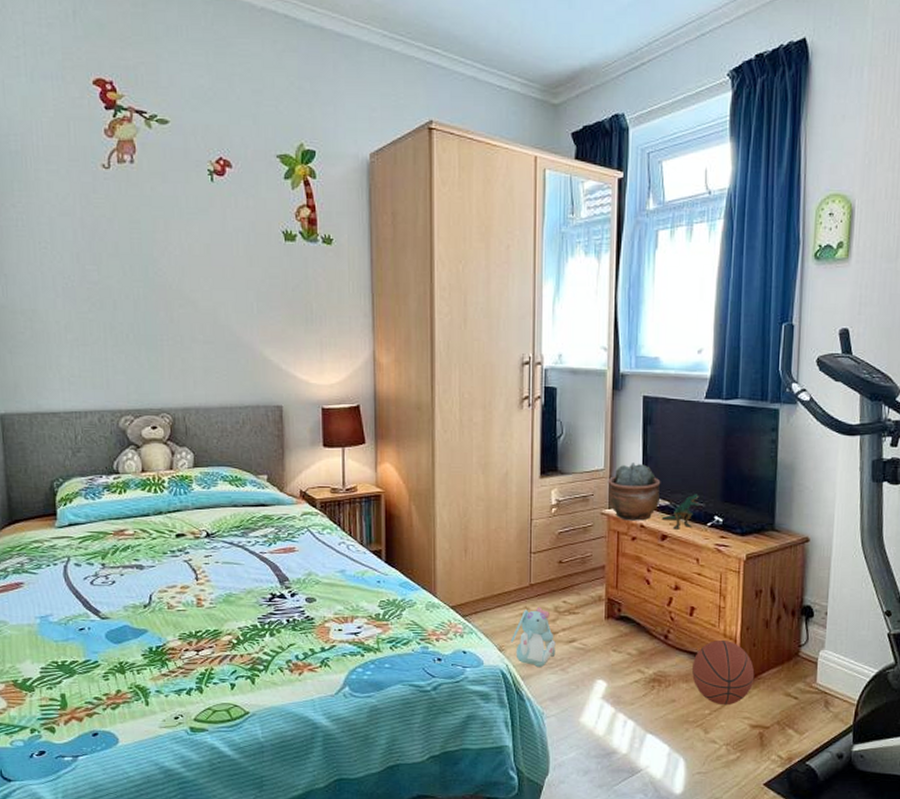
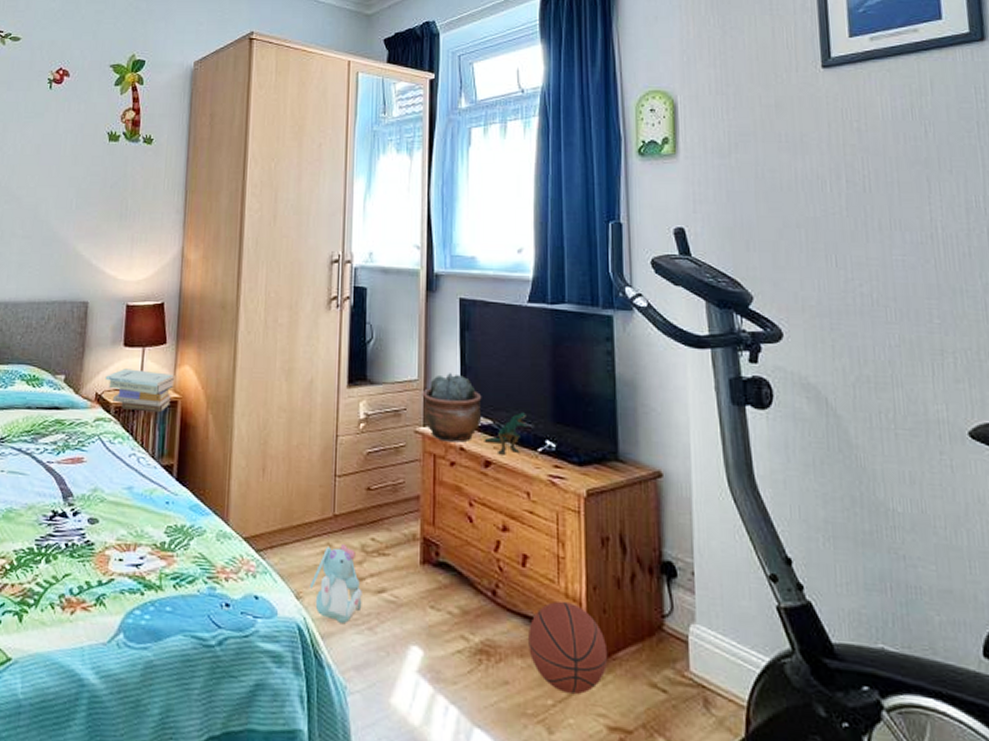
books: none [308,467,377,506] -> present [105,368,175,413]

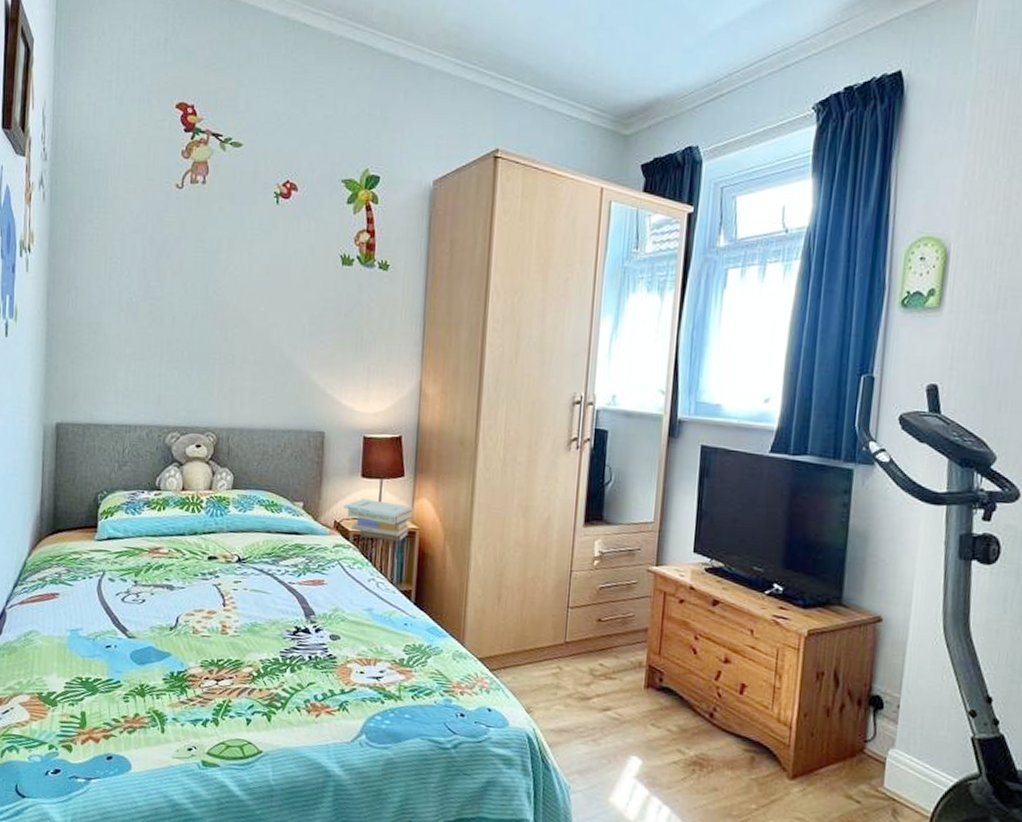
stuffed animal: present [309,543,362,625] -> none [539,667,589,736]
potted cactus: present [422,373,482,443] -> none [656,517,716,582]
toy dinosaur: present [484,412,528,455] -> none [714,557,758,596]
basketball: present [528,601,608,695] -> none [739,724,811,802]

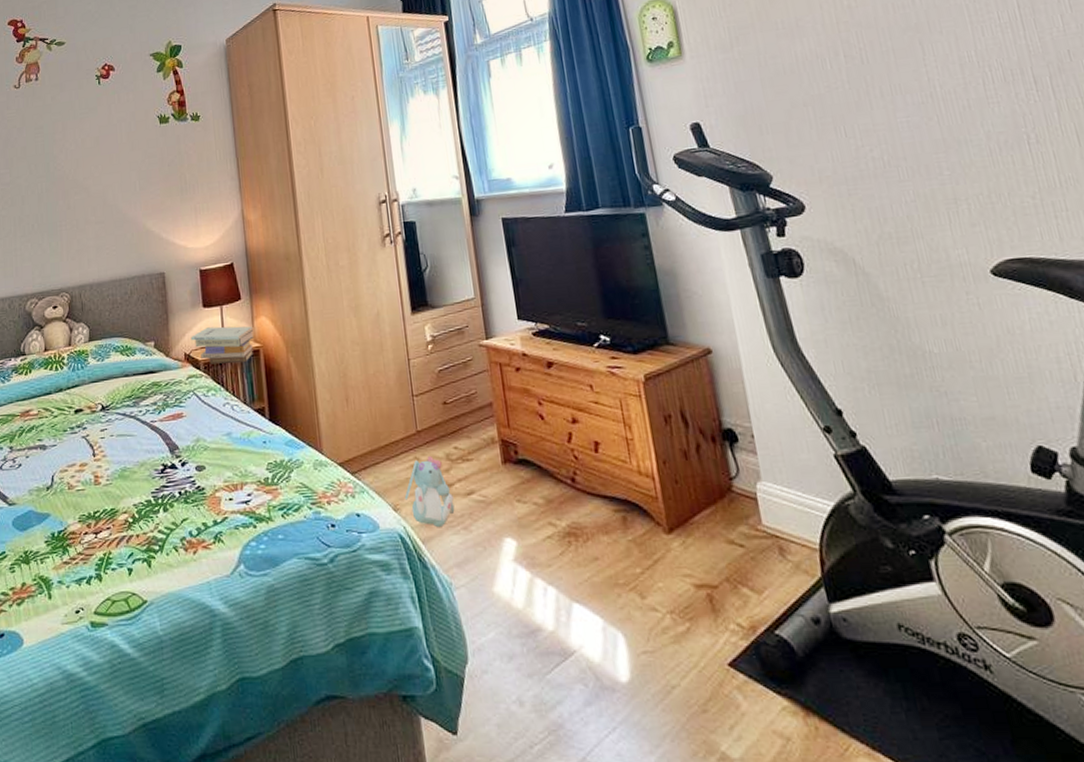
stuffed animal: none [539,667,589,736] -> present [404,455,455,528]

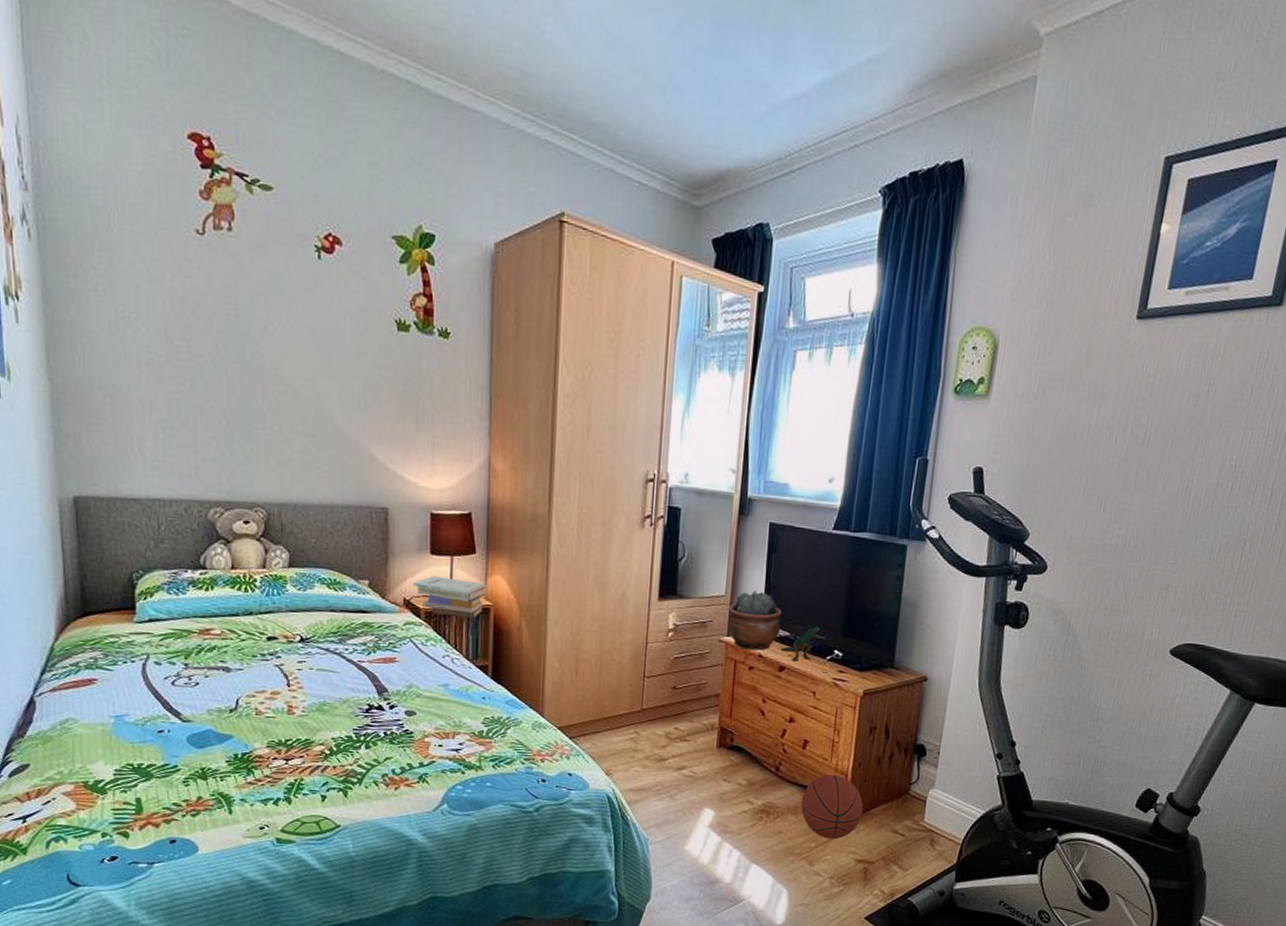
stuffed animal: present [404,455,455,528] -> none [618,731,665,794]
potted cactus: none [480,288,538,350] -> present [727,591,783,651]
toy dinosaur: none [543,313,582,355] -> present [780,626,821,662]
basketball: none [609,478,686,561] -> present [801,774,864,840]

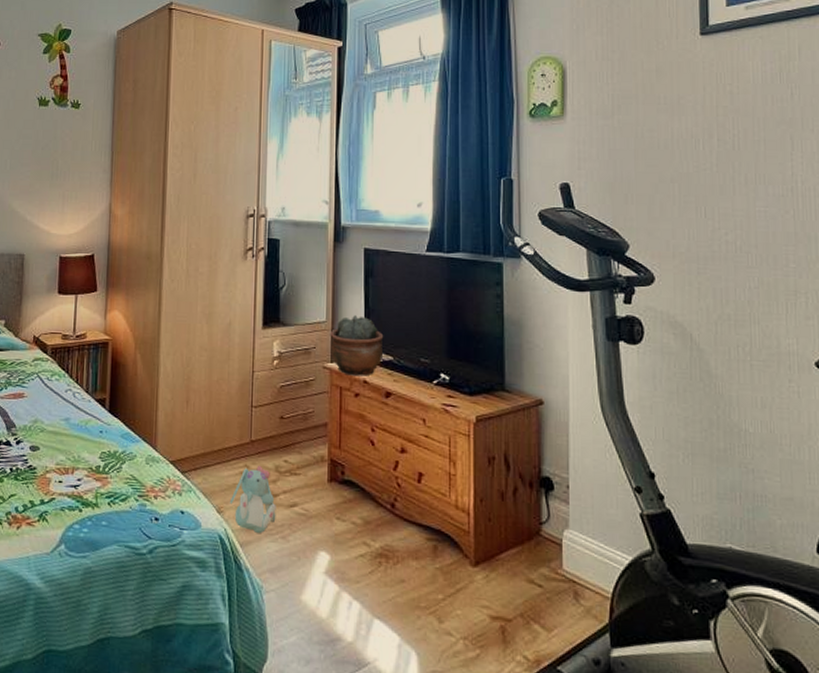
books: present [413,576,486,619] -> none [42,314,106,353]
stuffed animal: none [618,731,665,794] -> present [229,465,276,534]
toy dinosaur: present [780,626,821,662] -> none [385,349,425,387]
basketball: present [801,774,864,840] -> none [423,511,492,590]

